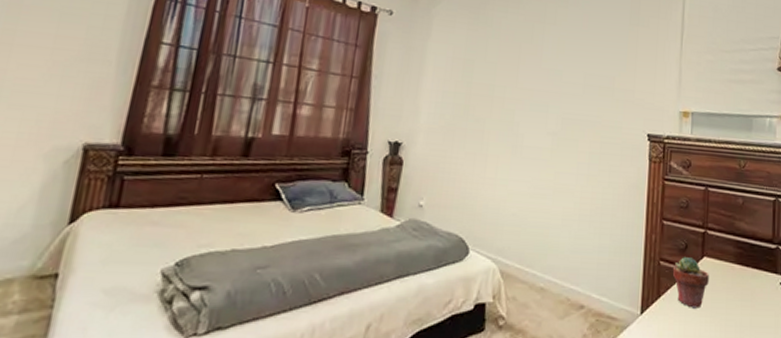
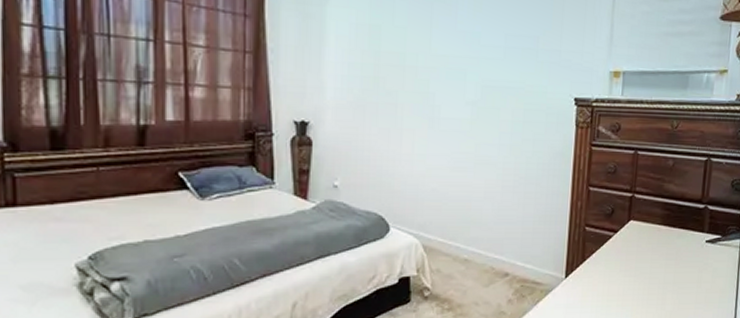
potted succulent: present [672,257,709,309] -> none [598,222,635,270]

